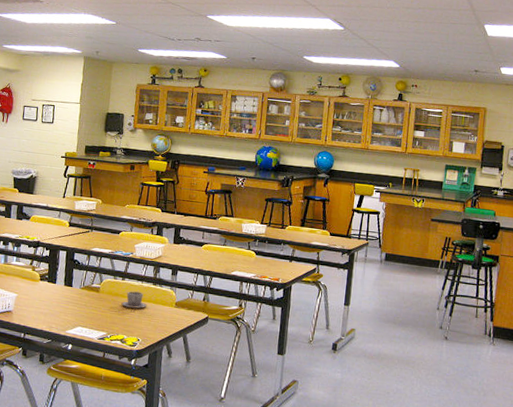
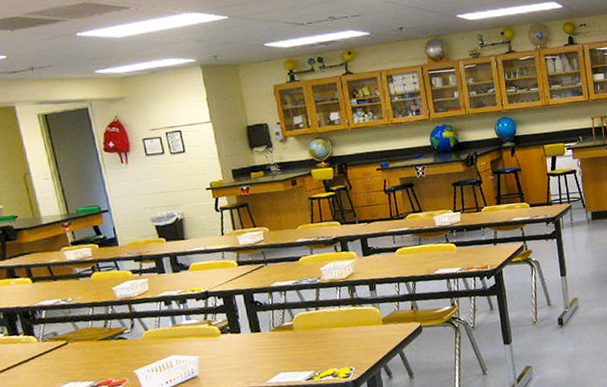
cup: present [121,291,147,309] -> none [322,317,352,338]

